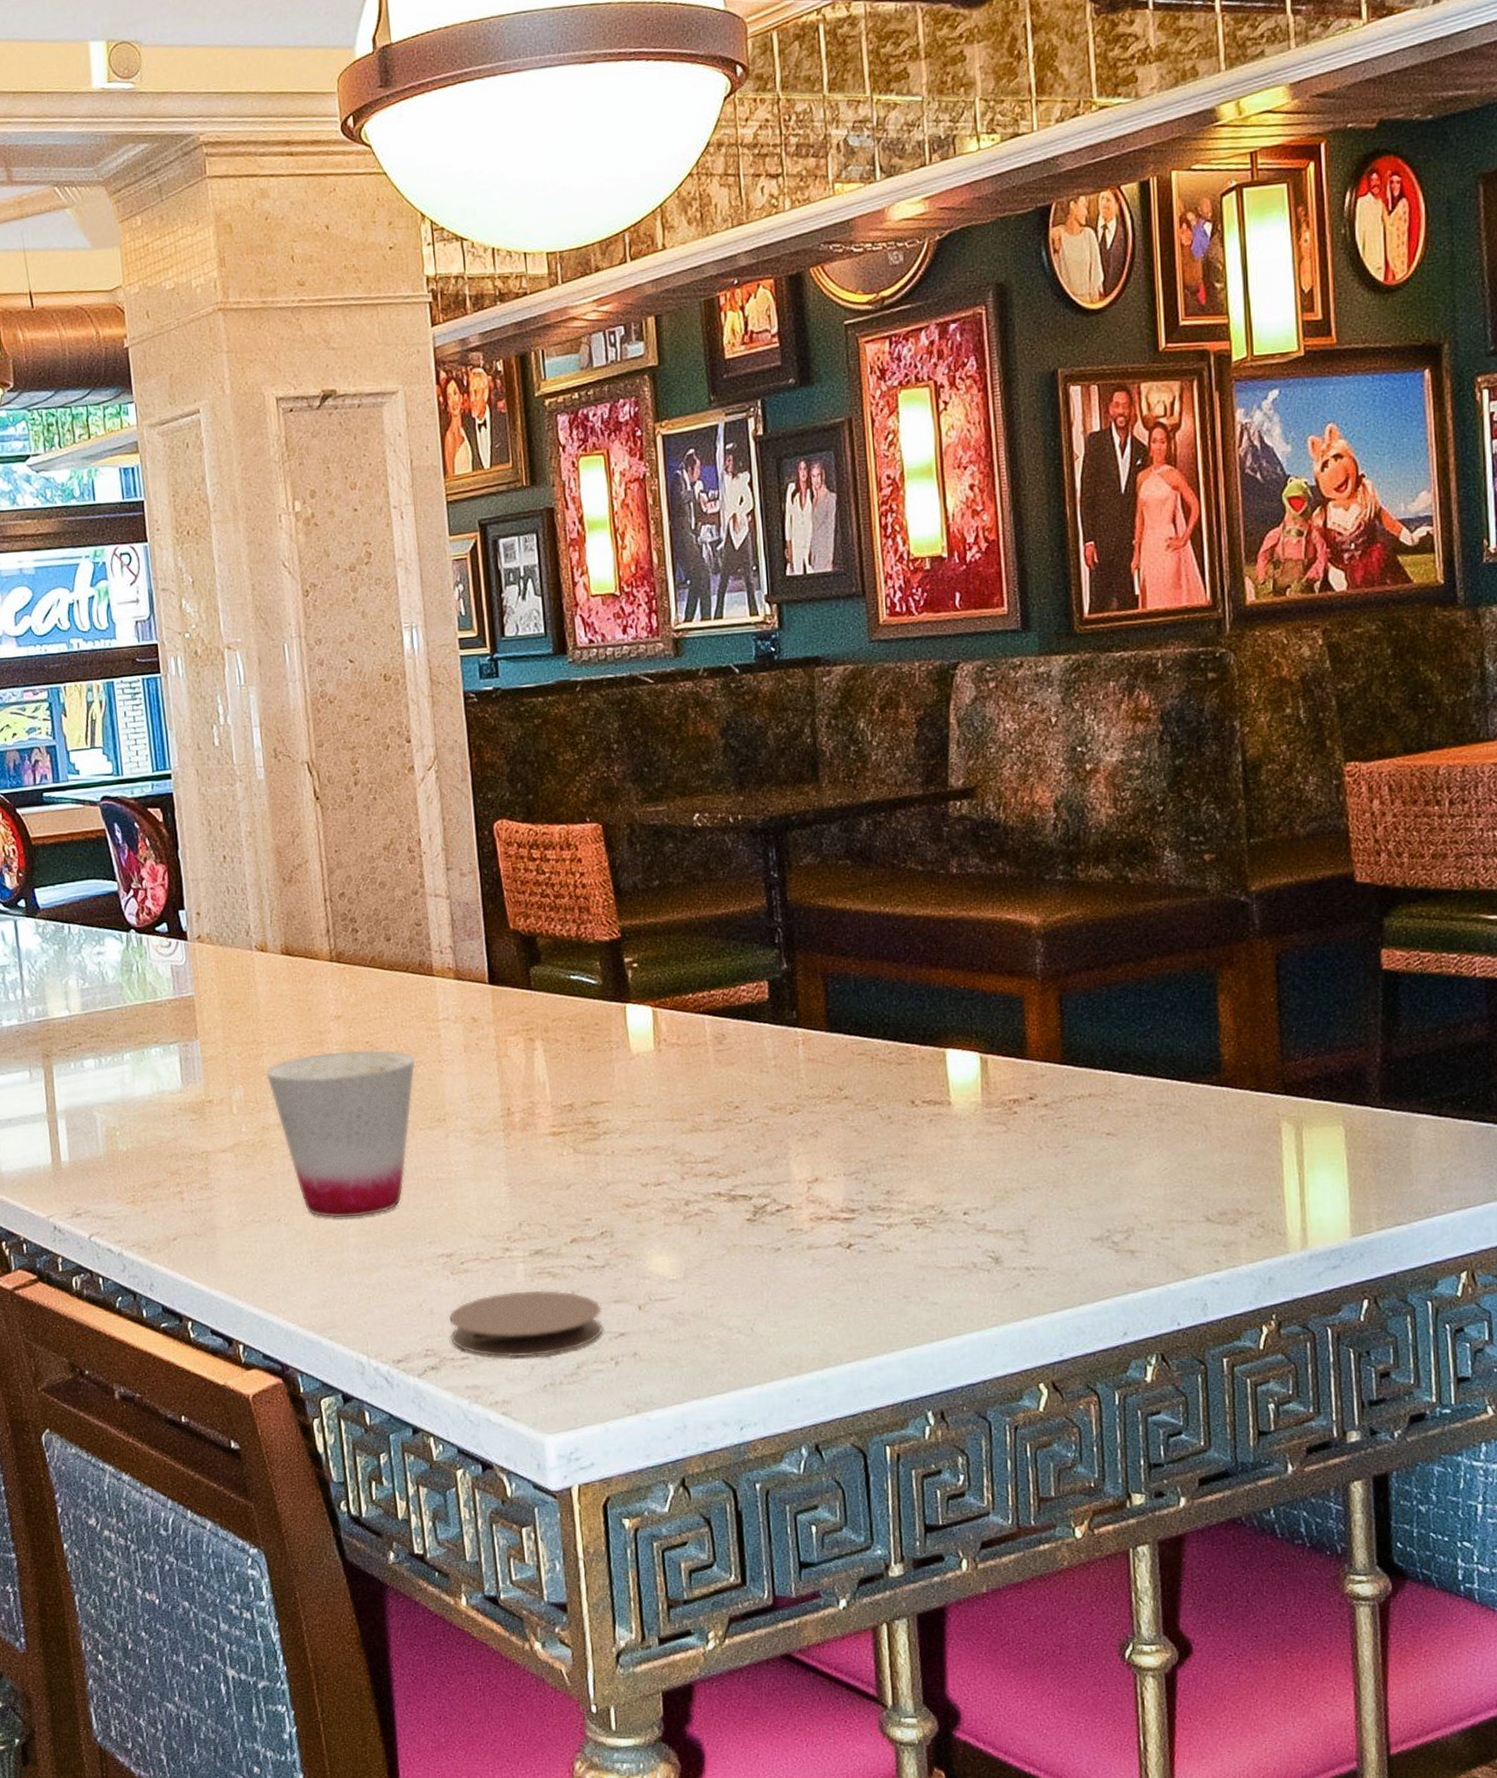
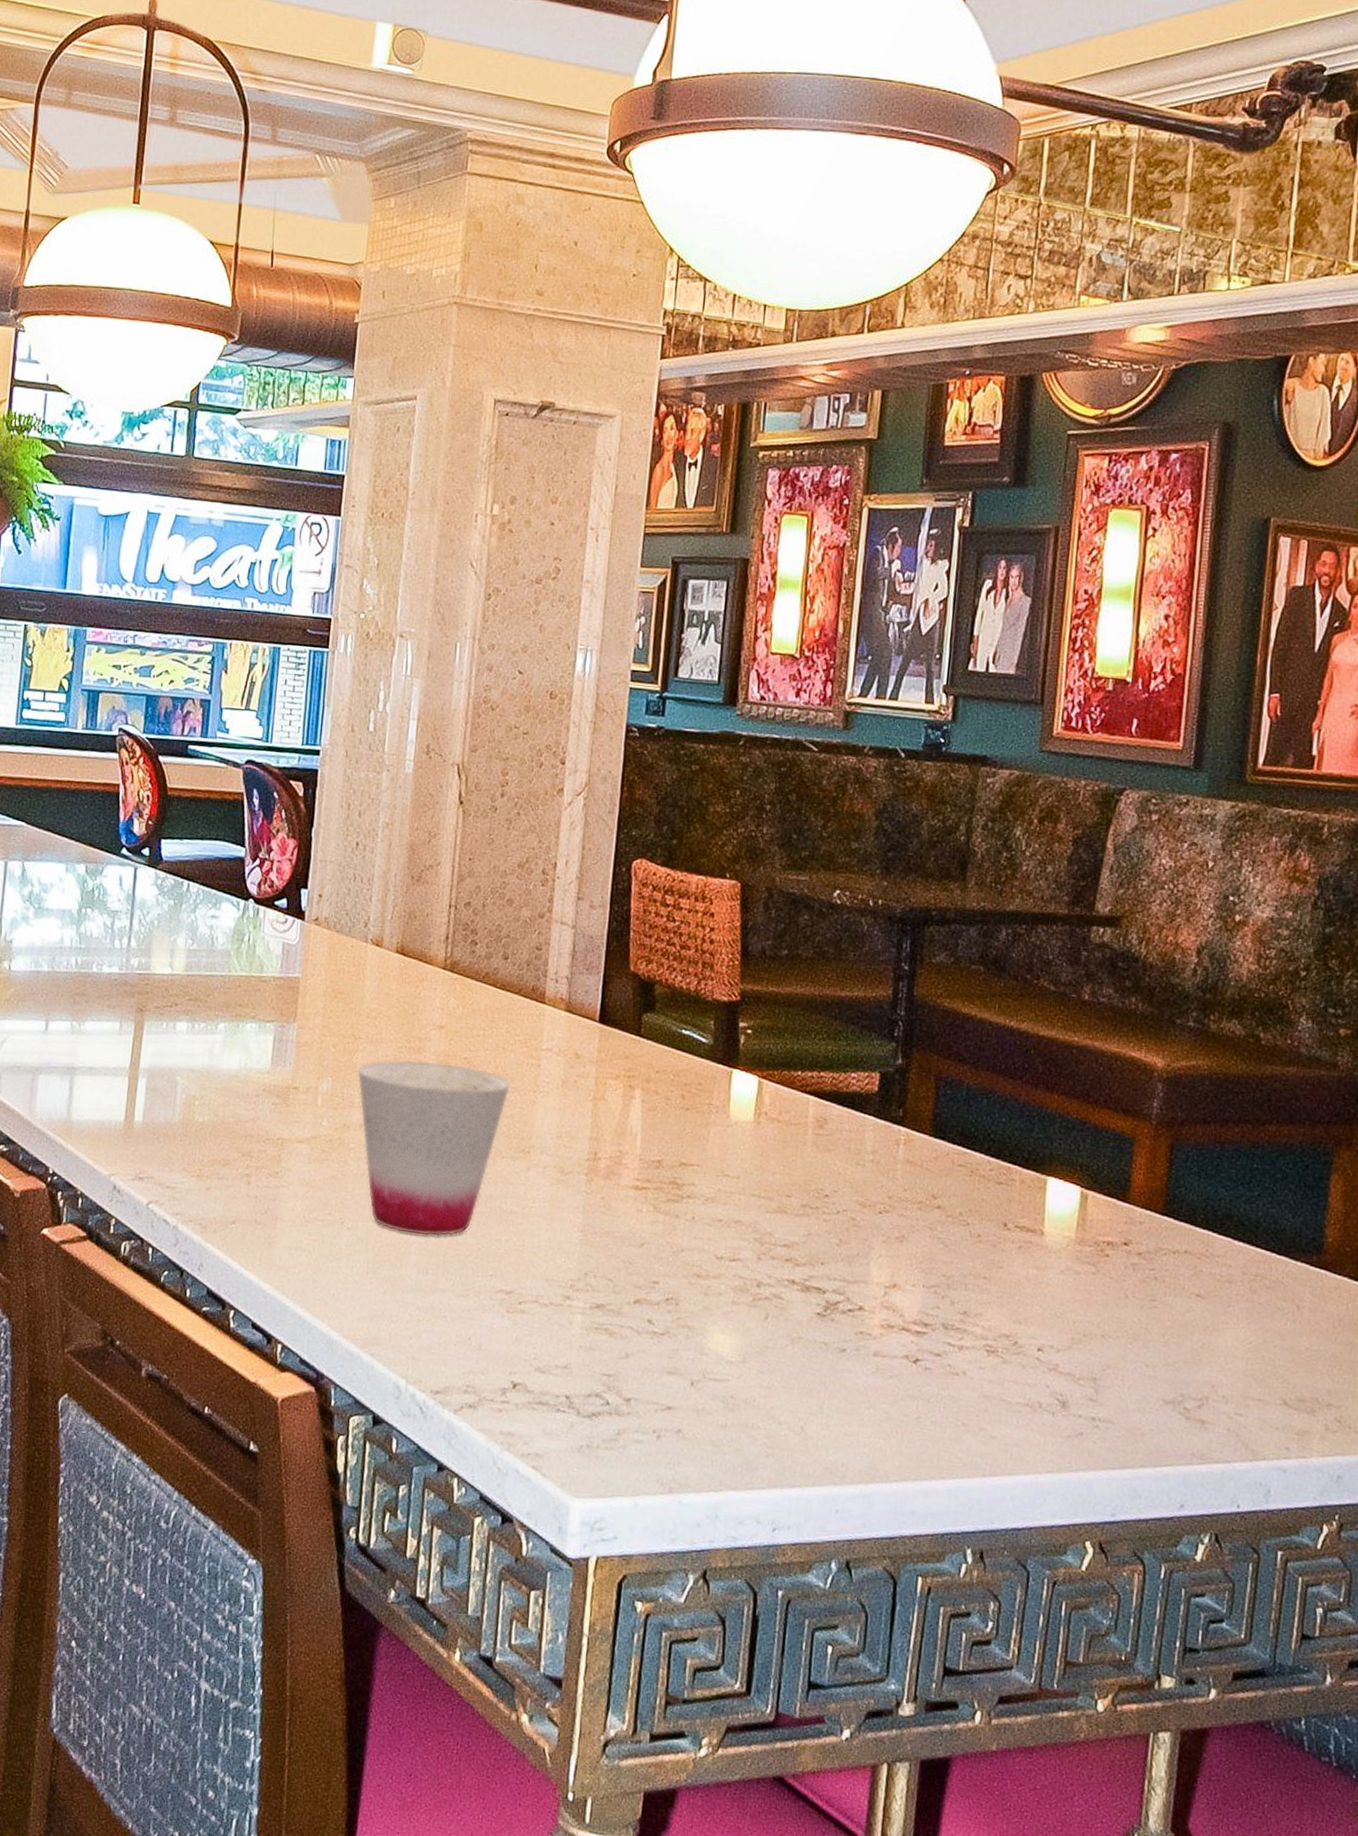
coaster: present [448,1290,603,1358] -> none [493,1341,653,1416]

